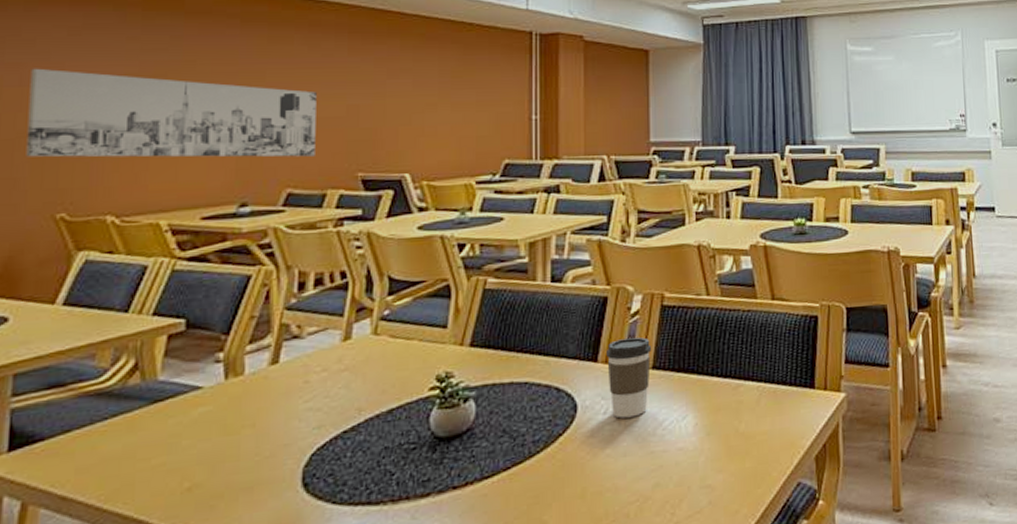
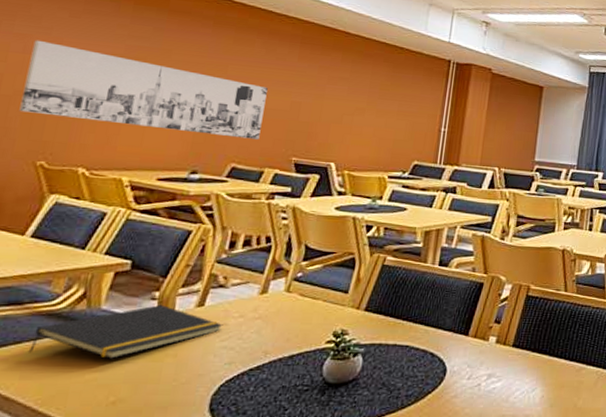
notepad: none [80,367,305,442] -> present [28,305,223,359]
coffee cup: present [607,337,652,418] -> none [474,318,515,385]

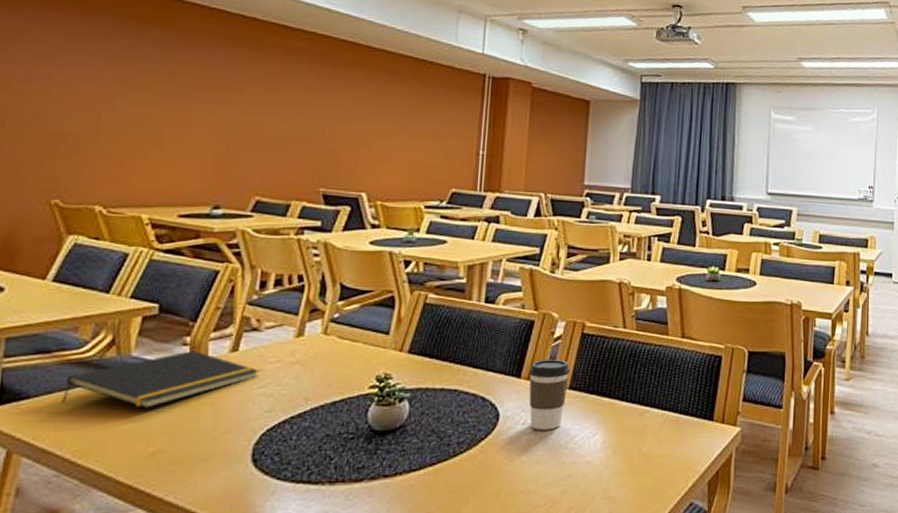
wall art: present [19,40,268,140] -> none [27,67,288,170]
coffee cup: none [474,318,515,385] -> present [529,359,570,430]

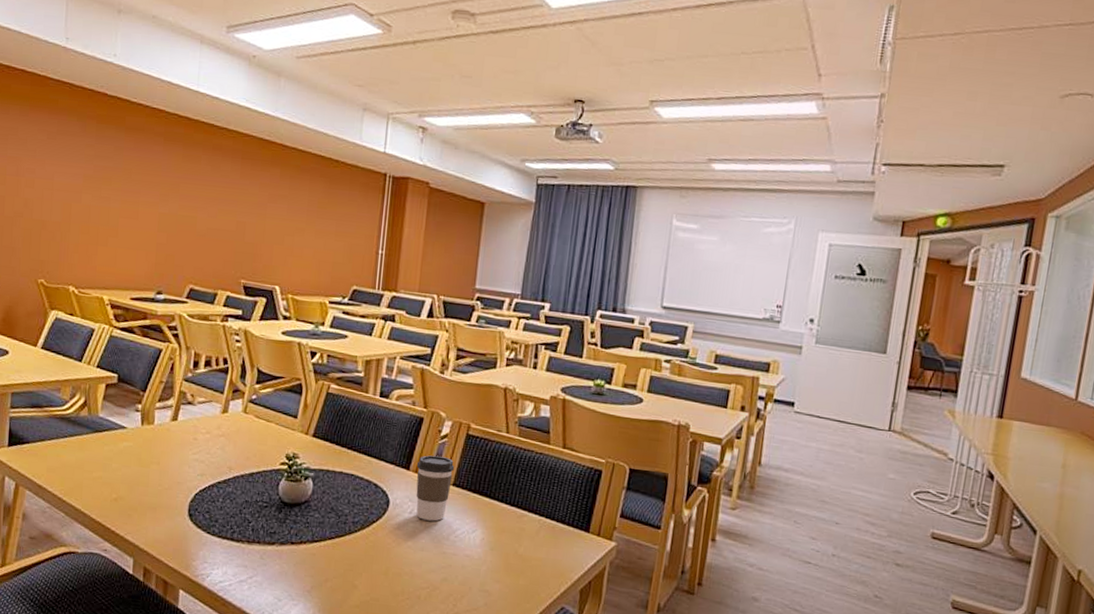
notepad: present [60,351,260,408] -> none [50,416,194,461]

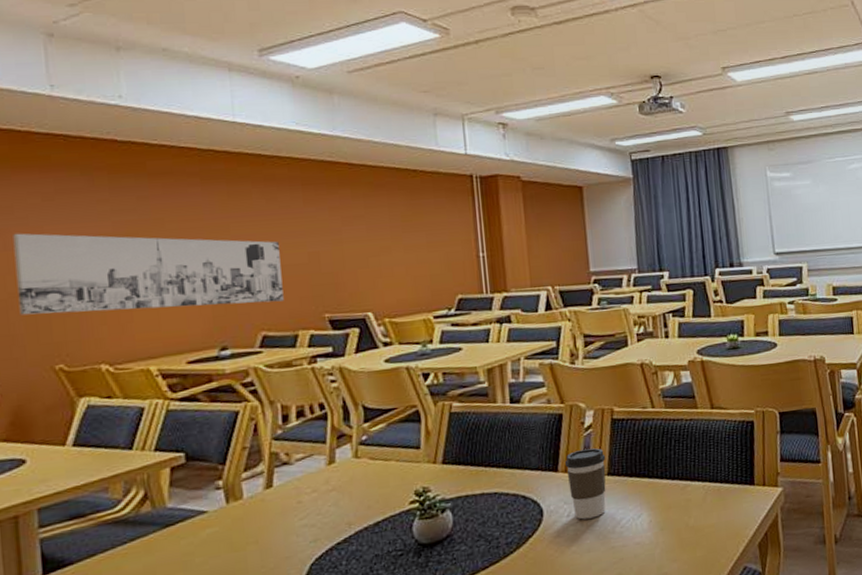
wall art: none [20,162,215,261] -> present [13,233,284,316]

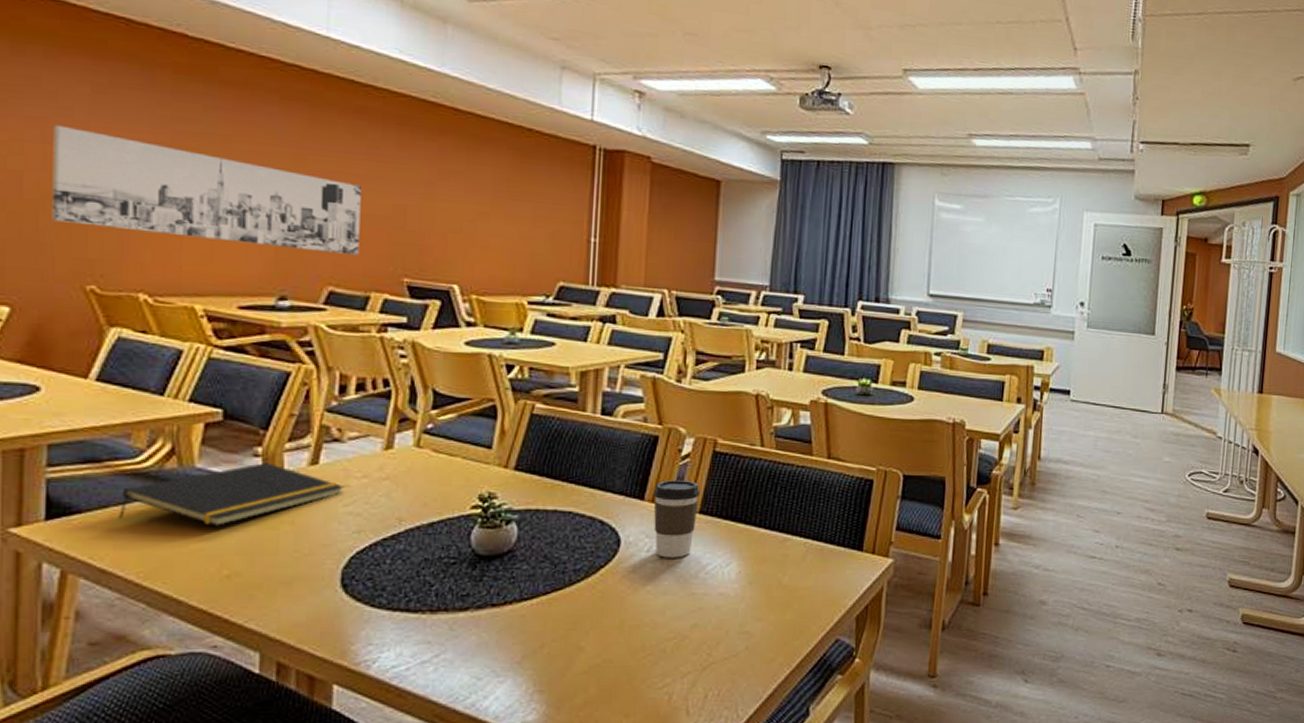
notepad: none [105,493,298,564] -> present [117,463,345,526]

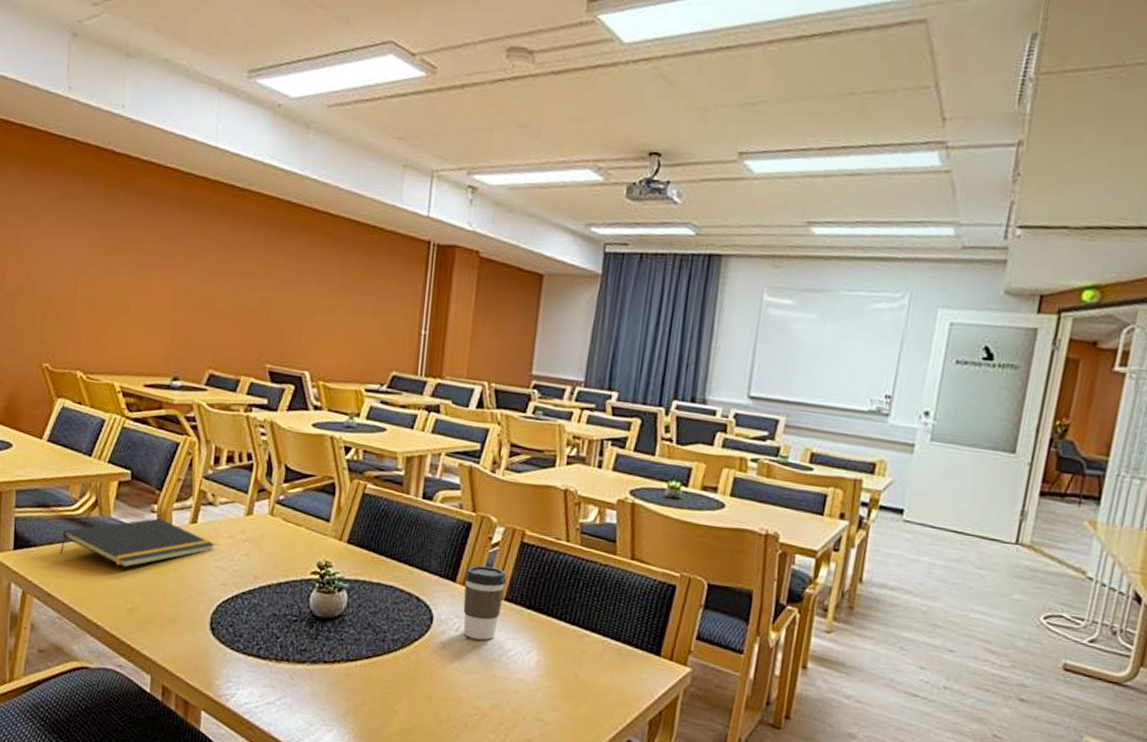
wall art: present [52,124,361,255] -> none [22,231,237,343]

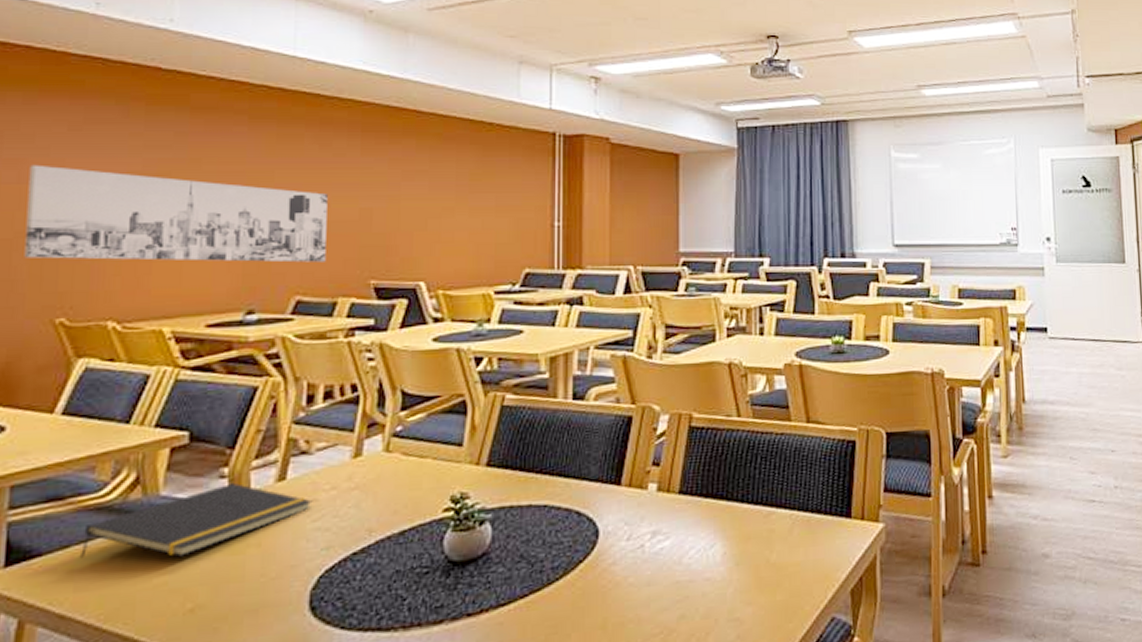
wall art: none [22,231,237,343] -> present [24,164,328,263]
coffee cup: present [463,565,507,641] -> none [631,459,679,546]

